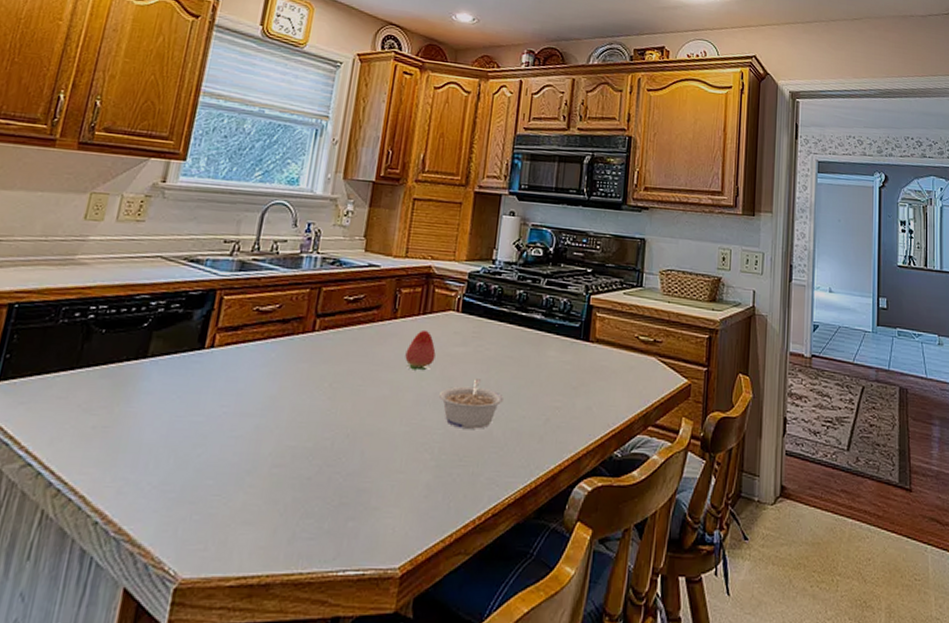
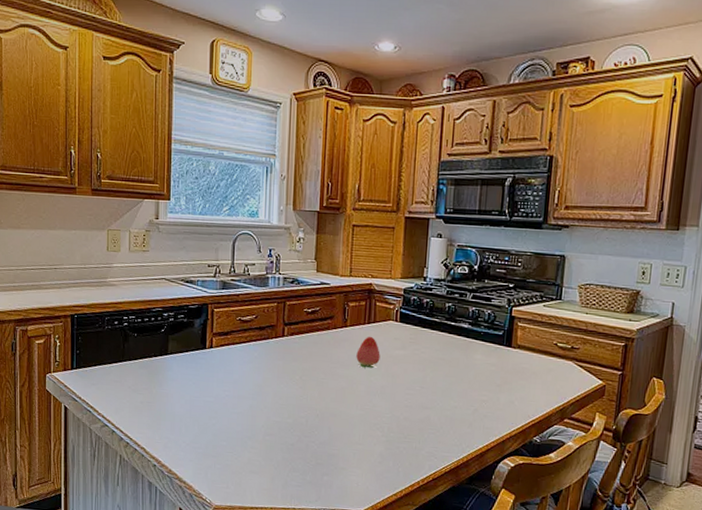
legume: present [438,379,503,429] -> none [385,376,438,415]

